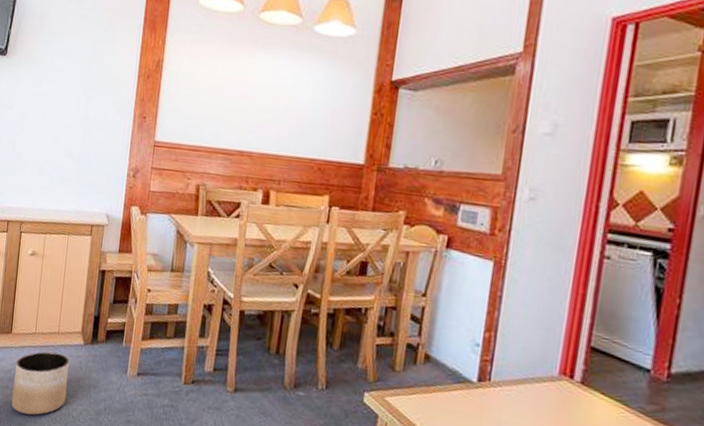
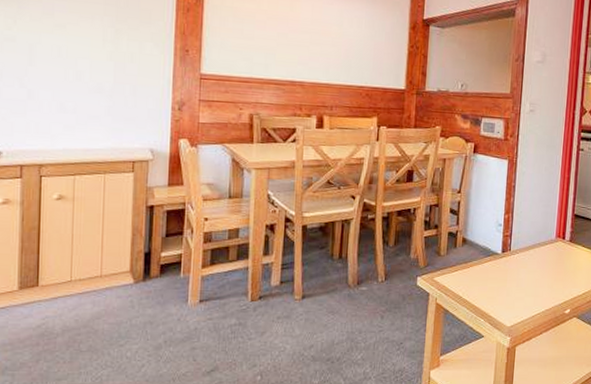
planter: present [11,351,70,416] -> none [45,297,118,368]

